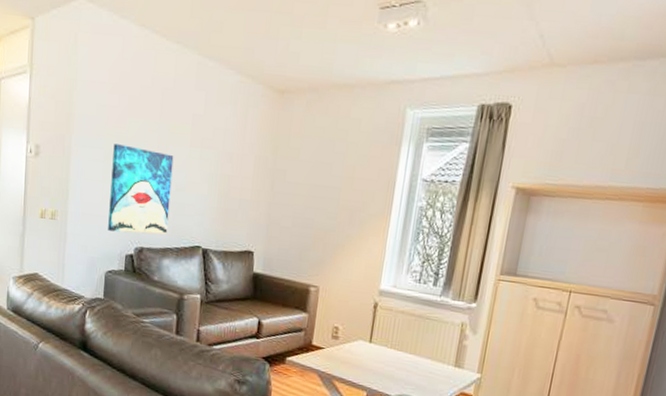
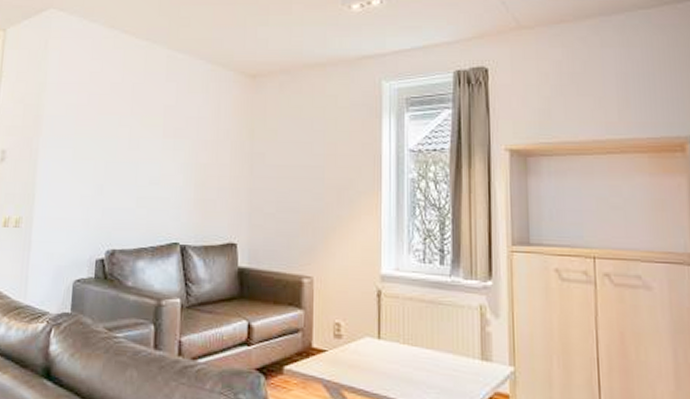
wall art: present [108,144,174,235] -> none [76,142,146,235]

